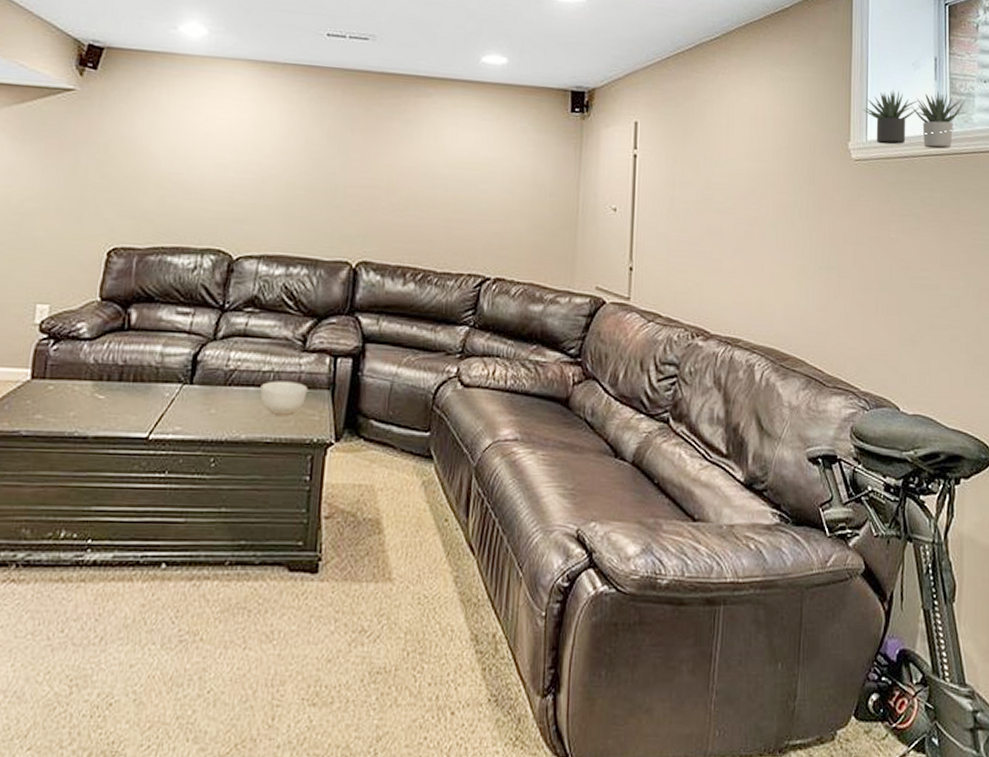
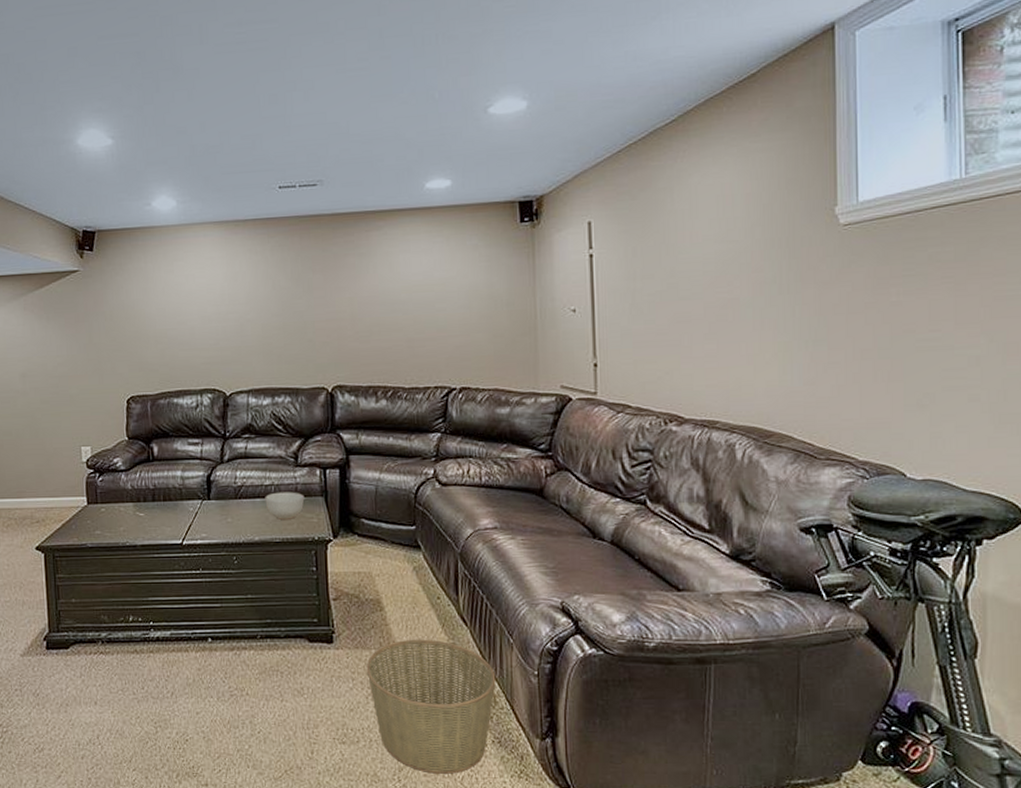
basket: none [353,570,500,744] -> present [366,639,496,774]
succulent plant: present [863,90,964,149] -> none [851,132,984,203]

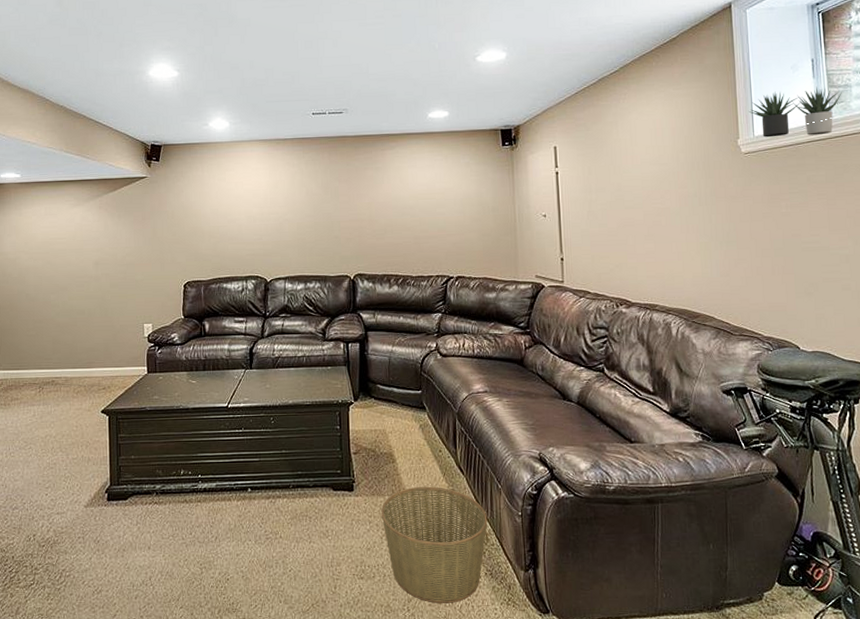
bowl: present [265,492,305,519] -> none [298,362,331,386]
succulent plant: none [851,132,984,203] -> present [748,86,842,137]

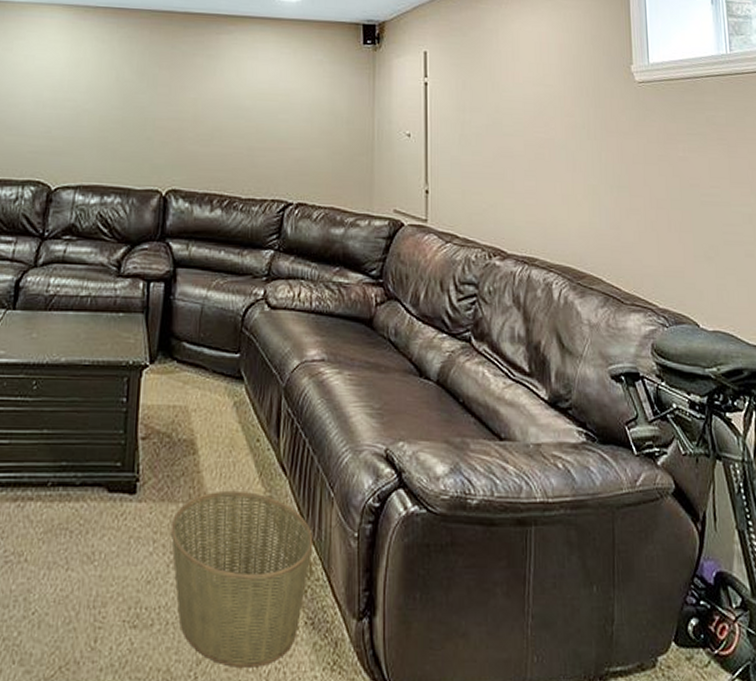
succulent plant: present [748,86,842,137] -> none [643,13,742,70]

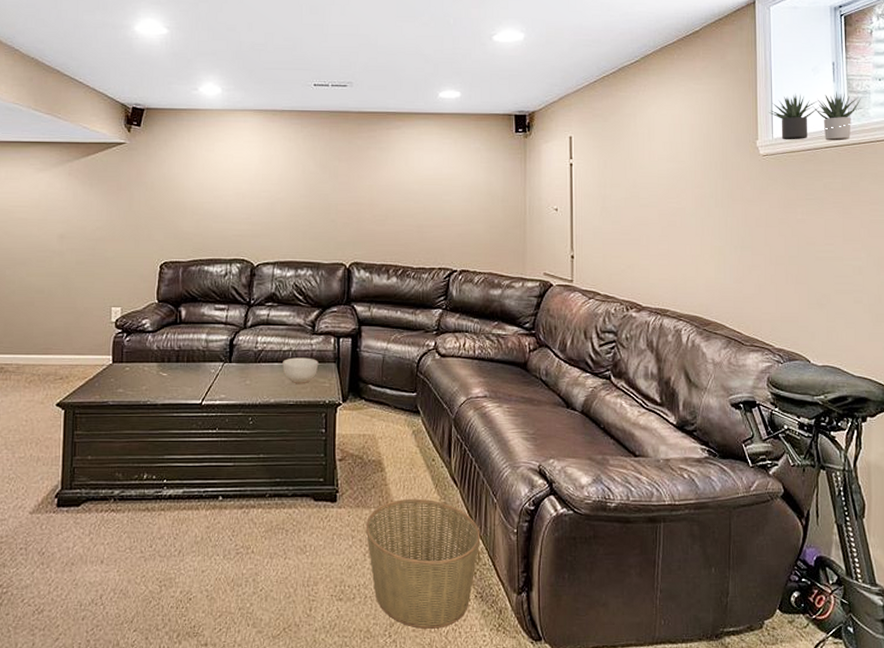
bowl: none [78,305,123,338] -> present [282,357,319,383]
succulent plant: none [643,13,742,70] -> present [768,90,861,141]

